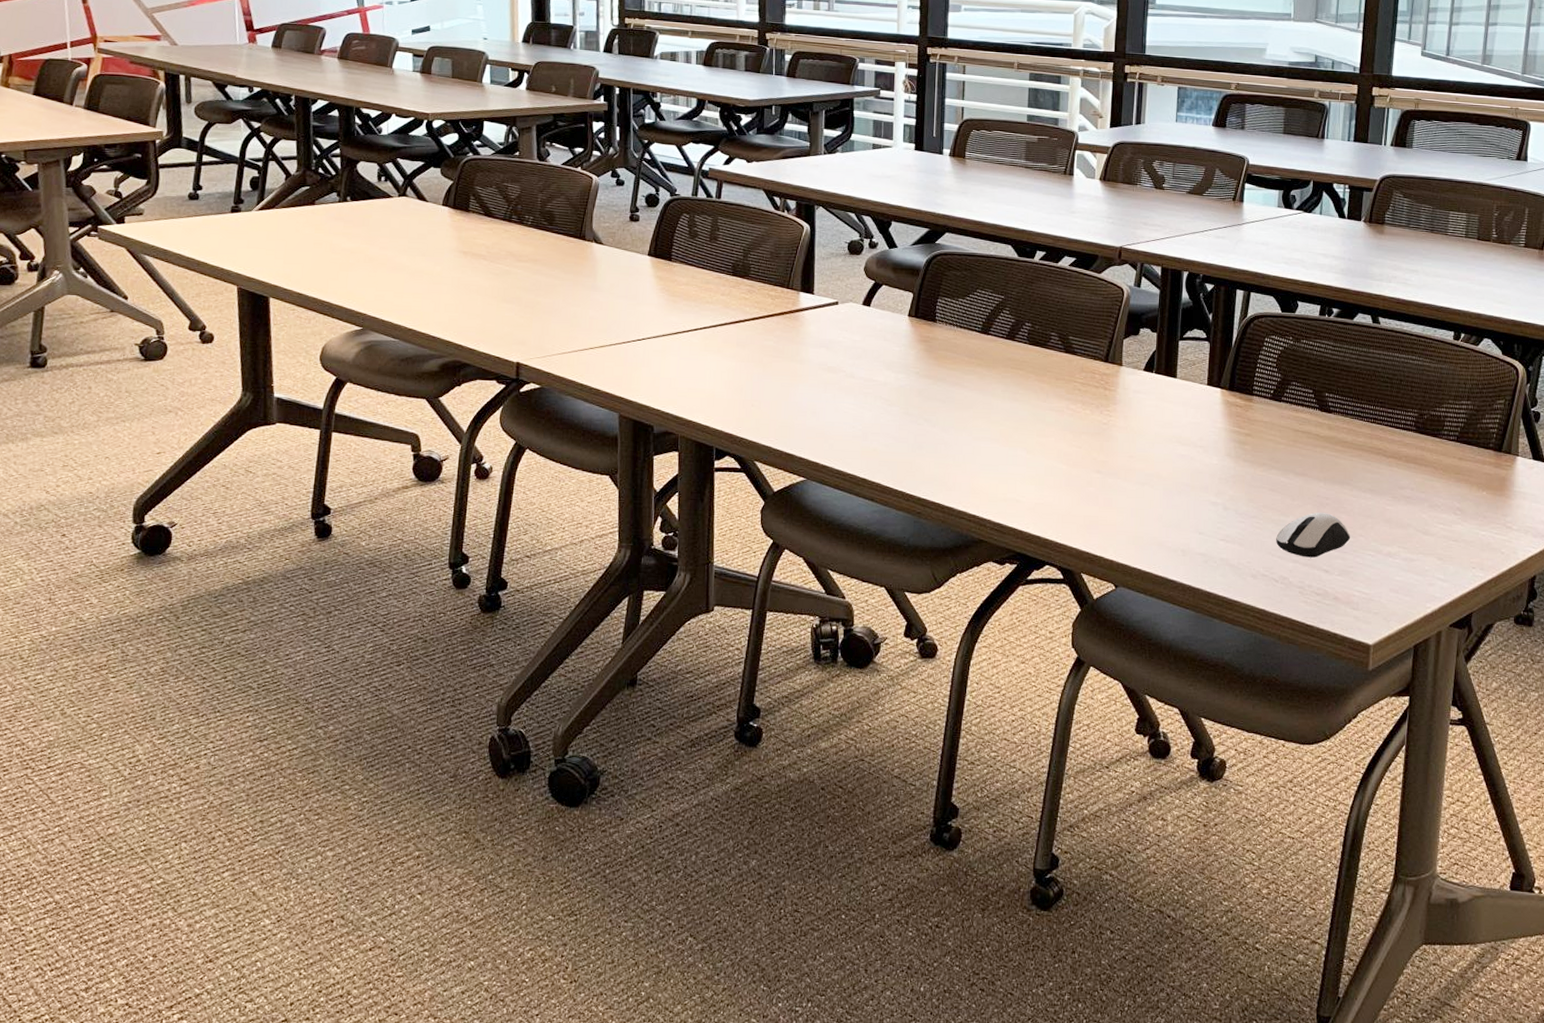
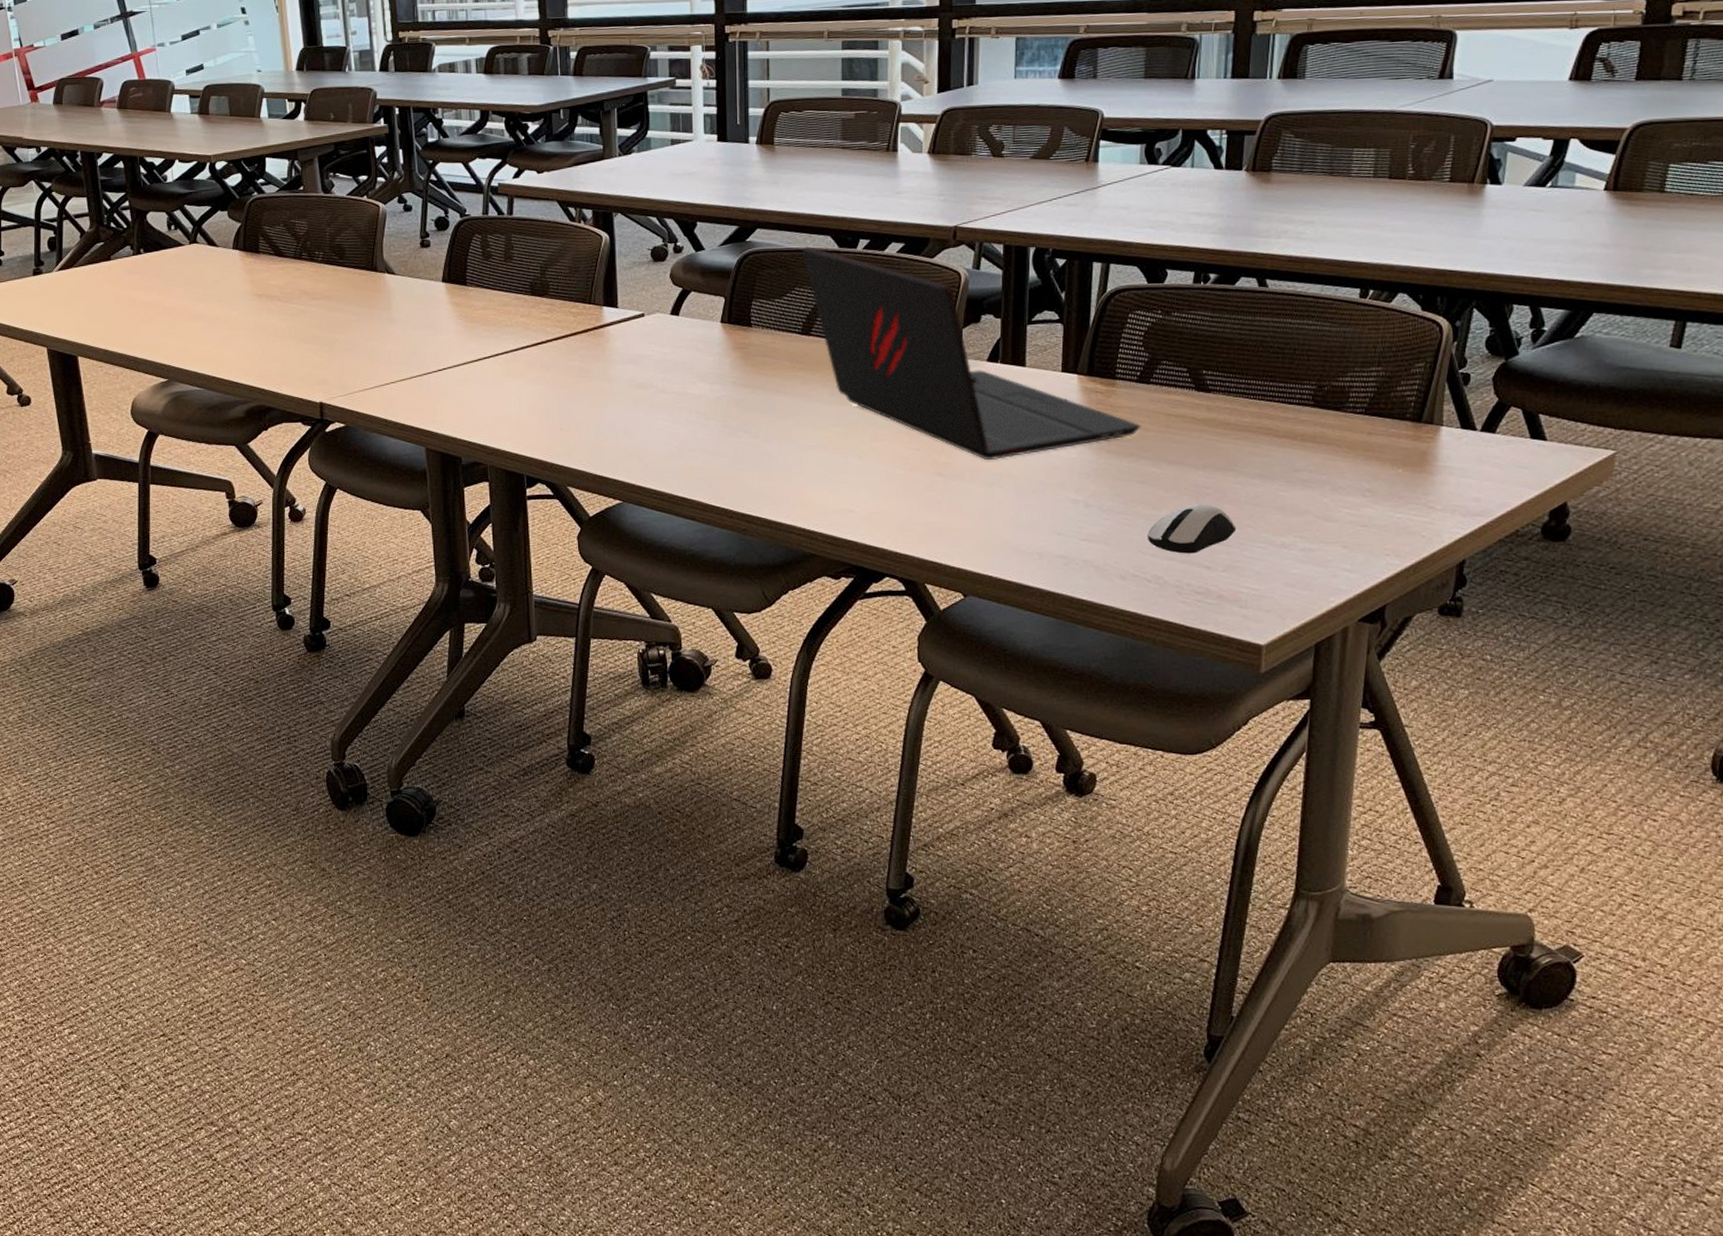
laptop: none [985,253,1273,461] -> present [802,247,1141,460]

